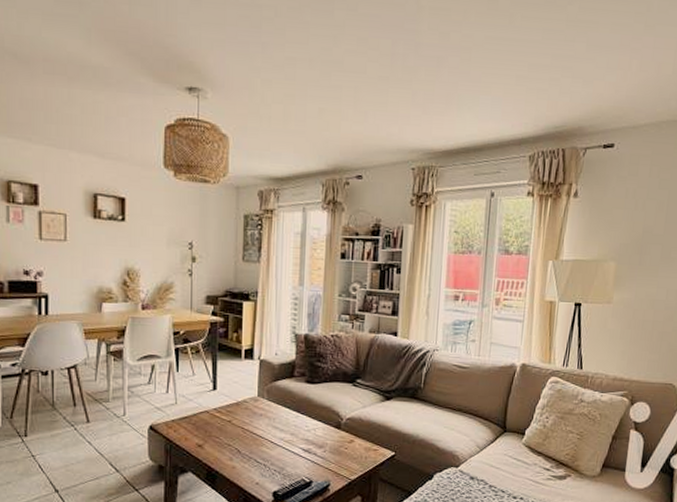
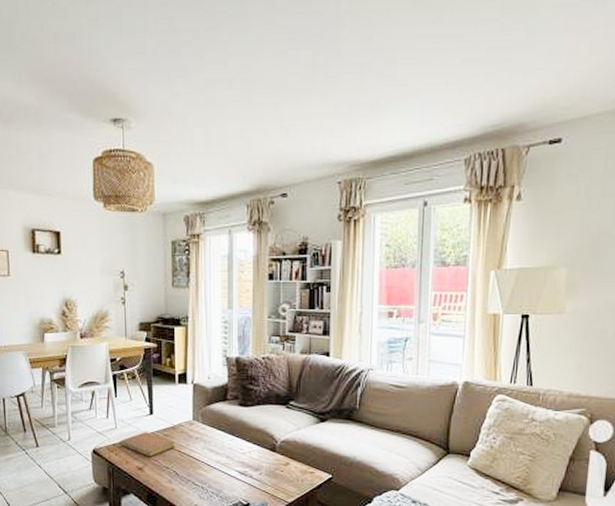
notebook: none [179,408,239,434] -> present [120,432,176,457]

